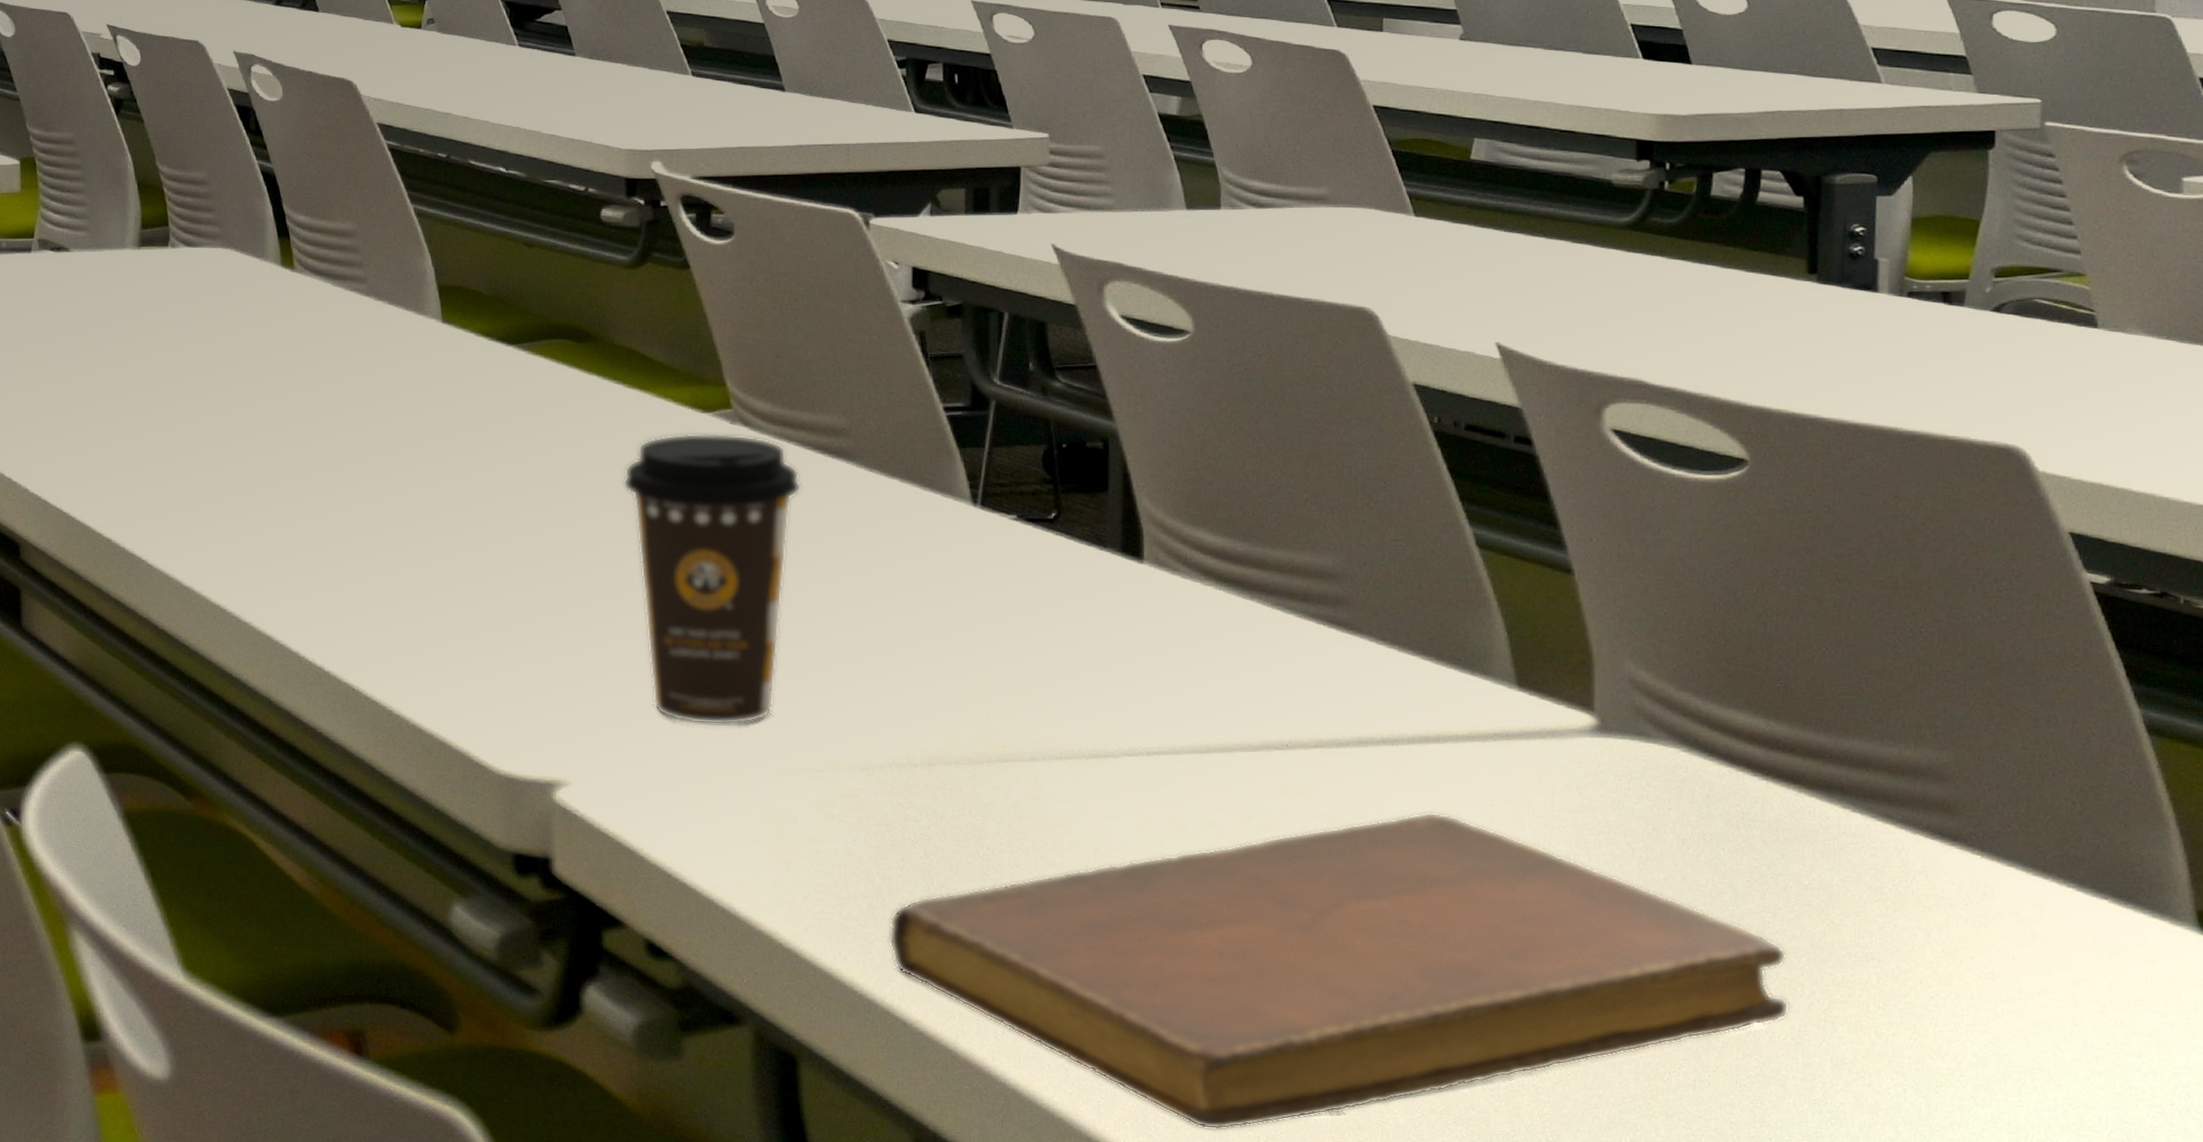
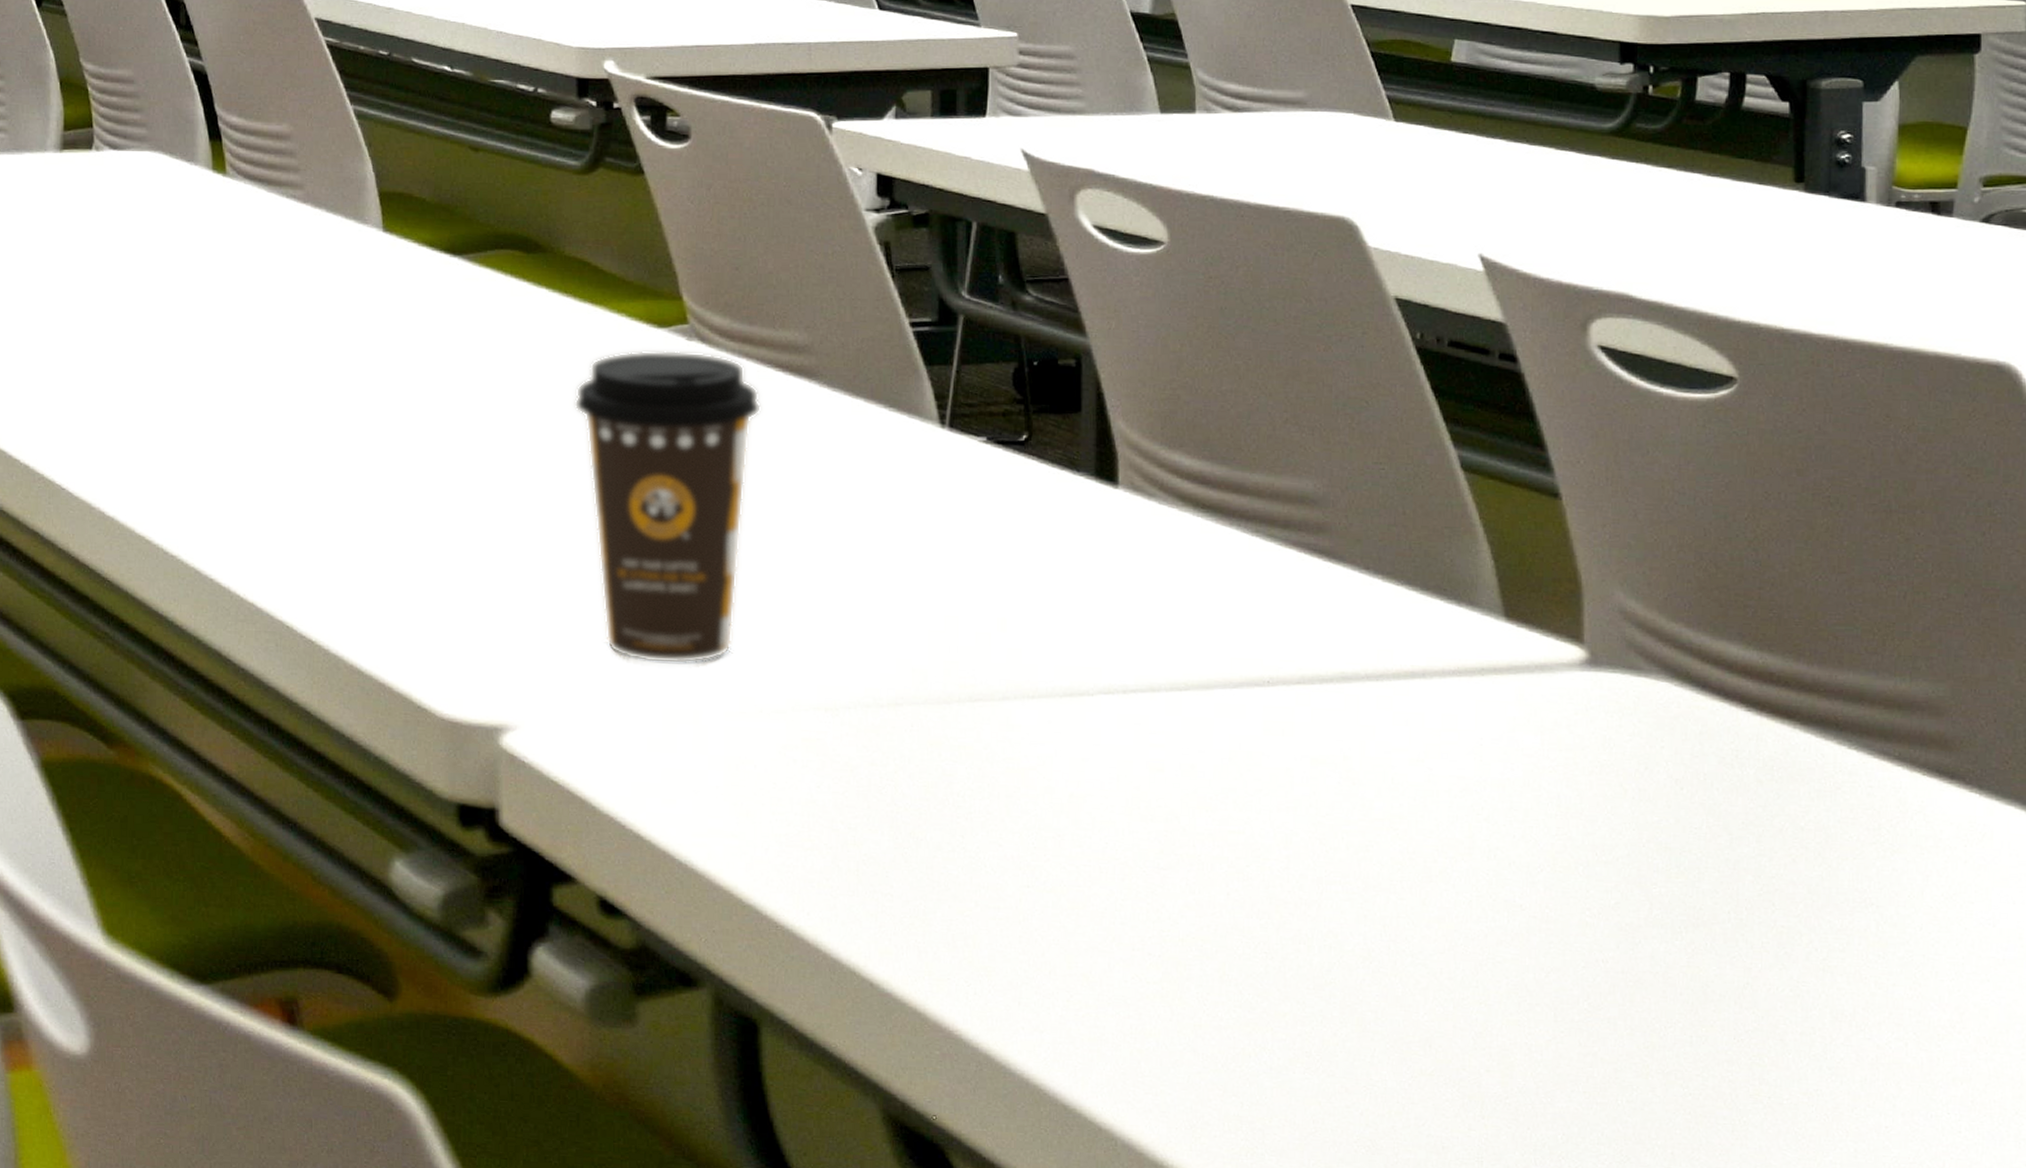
notebook: present [889,812,1789,1130] -> none [855,752,1787,1096]

